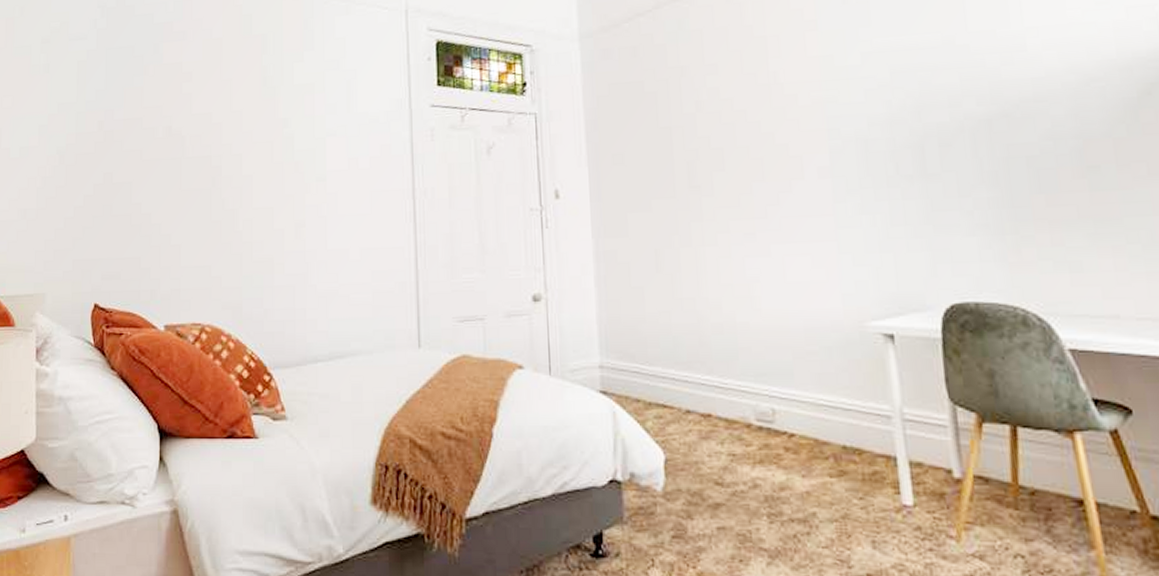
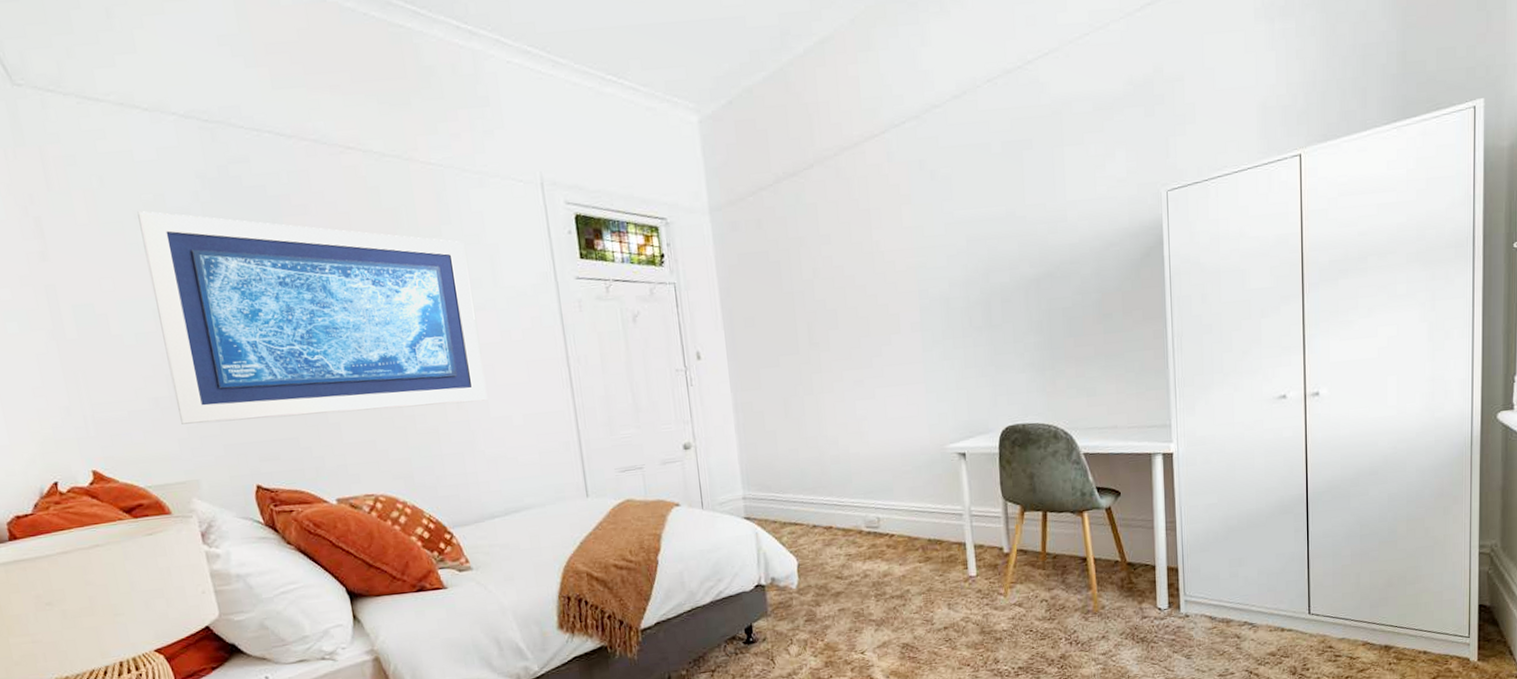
wall art: none [41,36,327,237] -> present [137,210,488,424]

